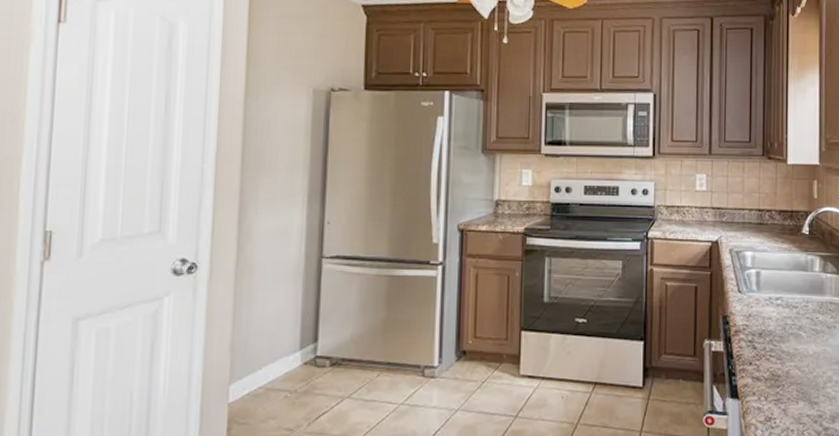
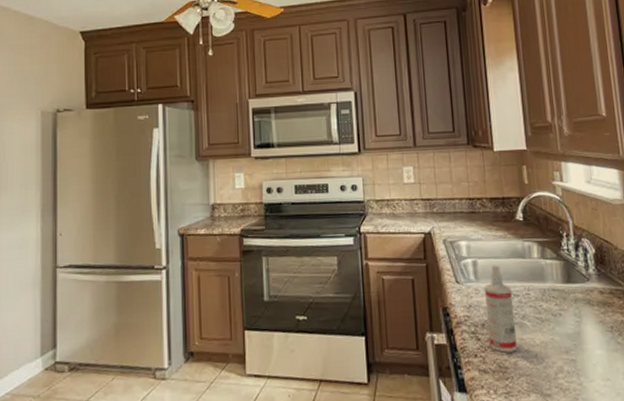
spray bottle: none [765,275,792,361] -> present [484,264,518,353]

